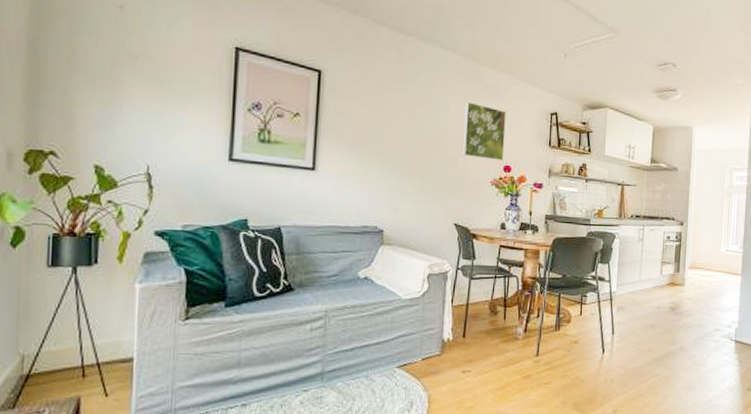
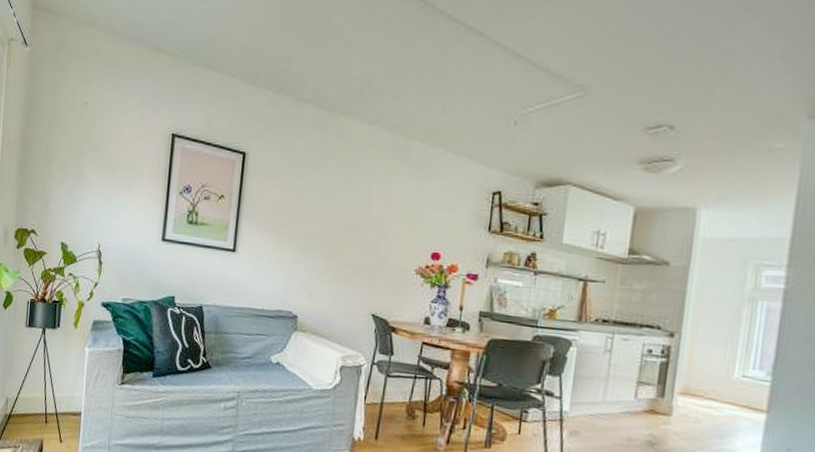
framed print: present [462,102,506,161] -> none [384,181,438,248]

